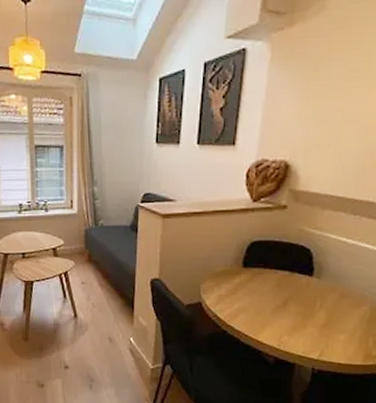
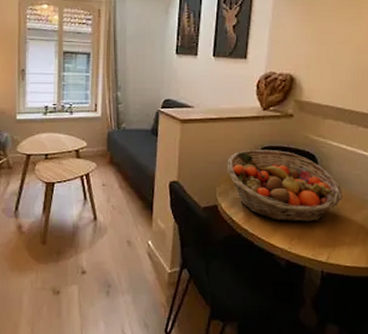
fruit basket: none [212,245,340,319] -> present [227,150,342,222]

